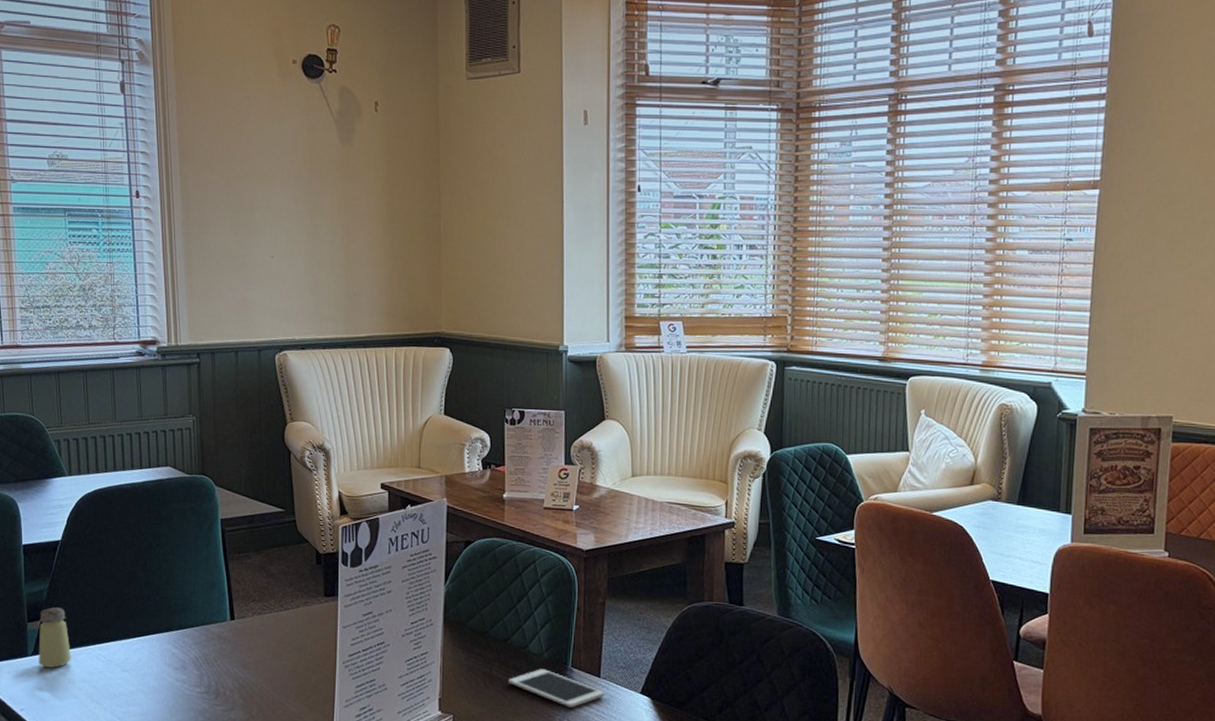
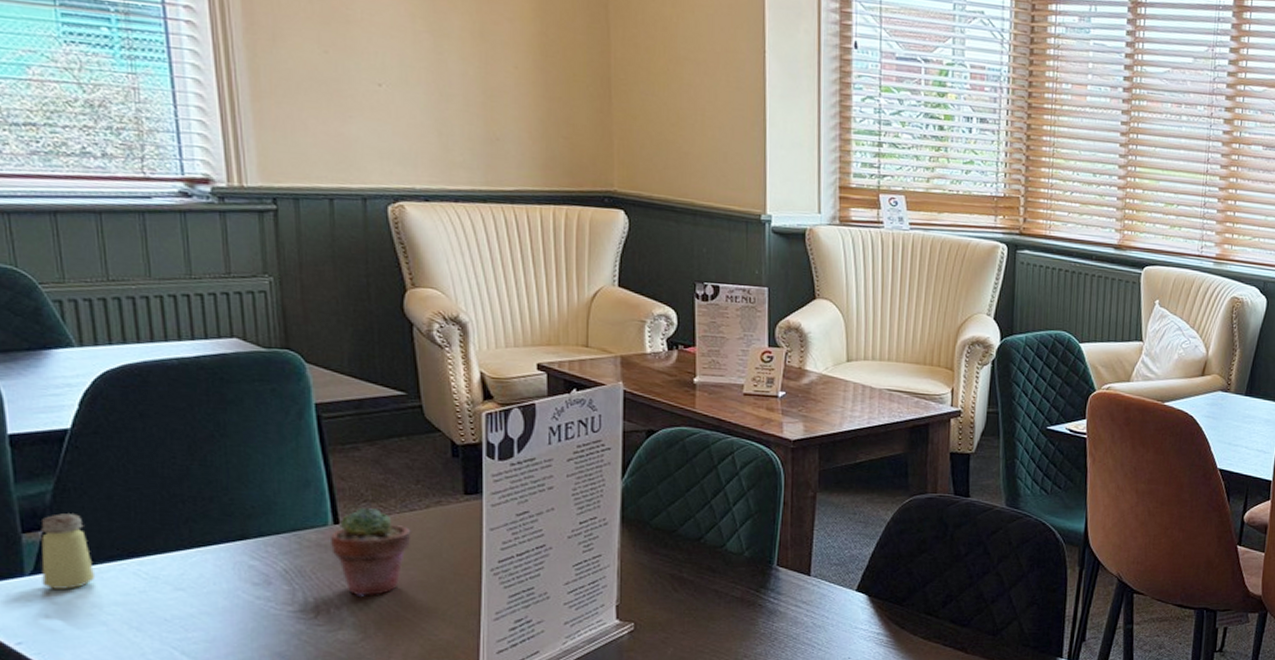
potted succulent: none [228,607,285,683] -> present [331,508,411,598]
cell phone: present [509,669,605,708] -> none [702,569,816,609]

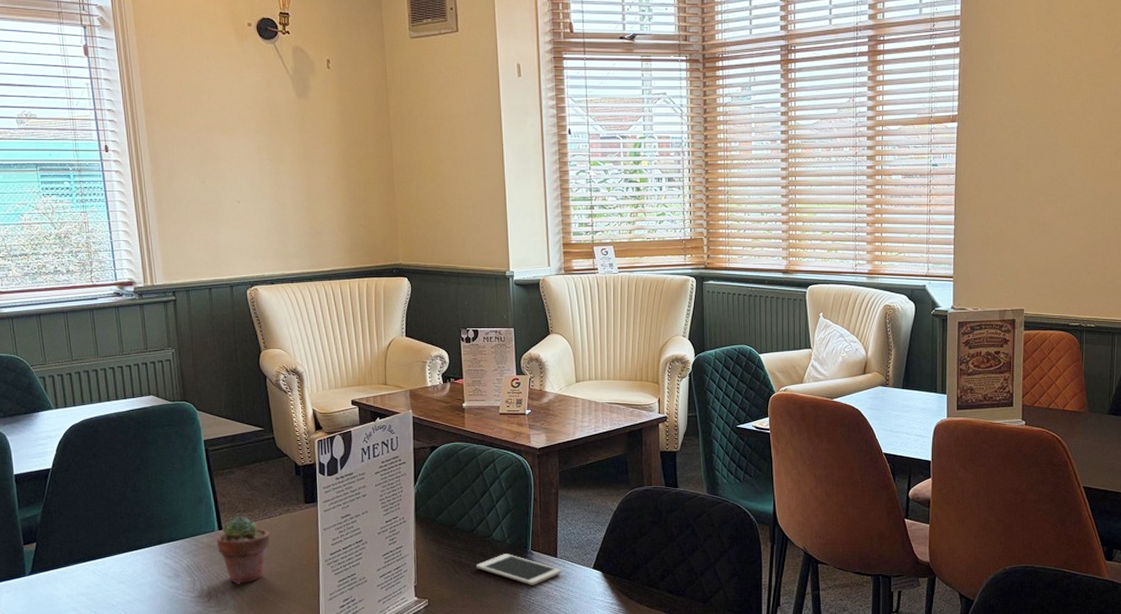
saltshaker: present [40,513,94,589] -> none [35,530,68,585]
cell phone: none [702,569,816,609] -> present [476,554,562,585]

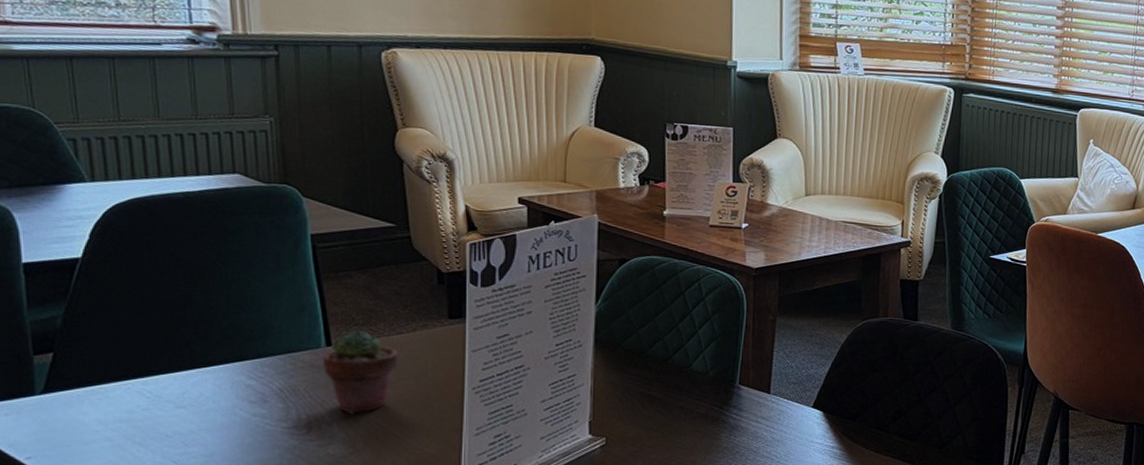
cell phone: present [476,554,562,585] -> none [669,387,775,424]

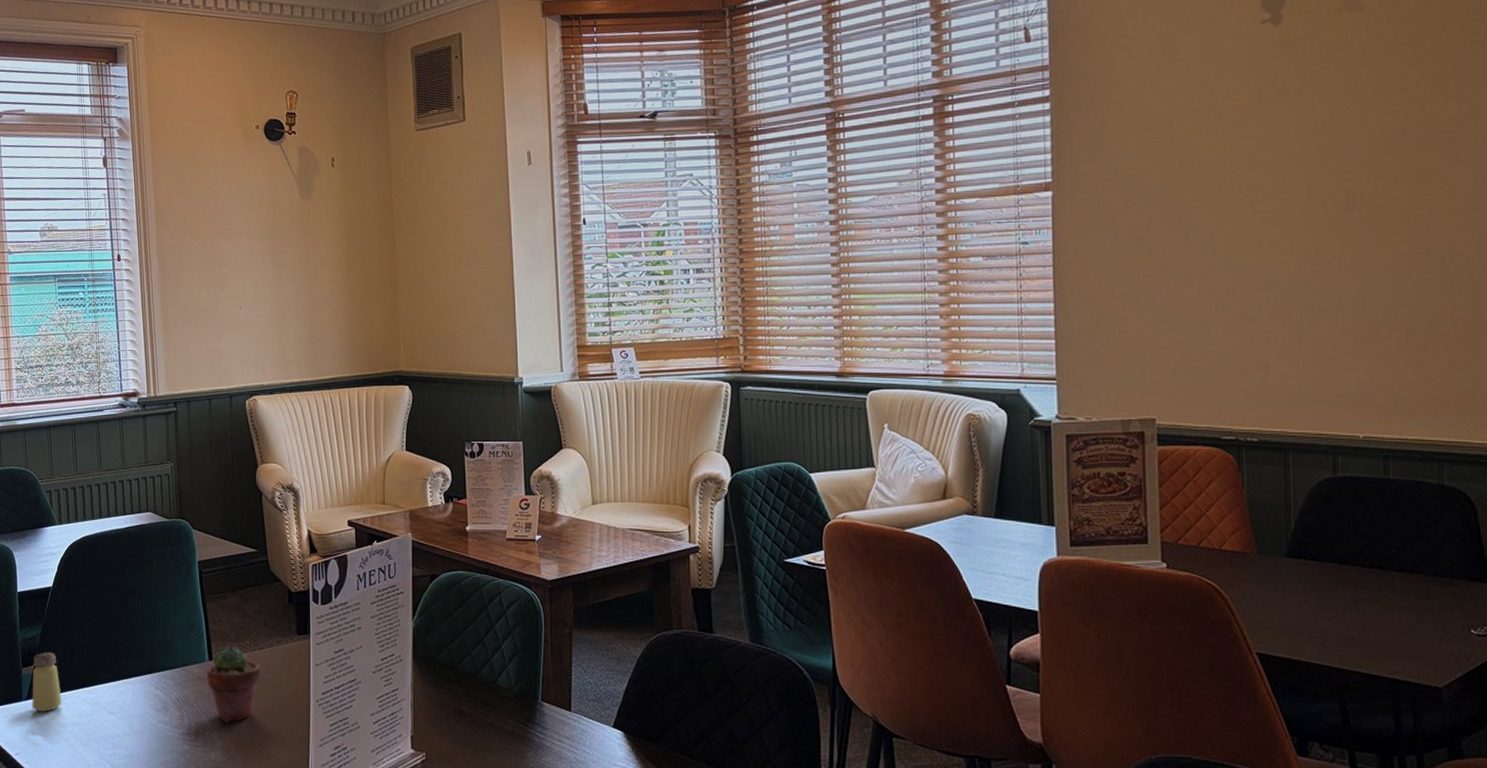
saltshaker: none [51,337,101,407] -> present [32,652,62,712]

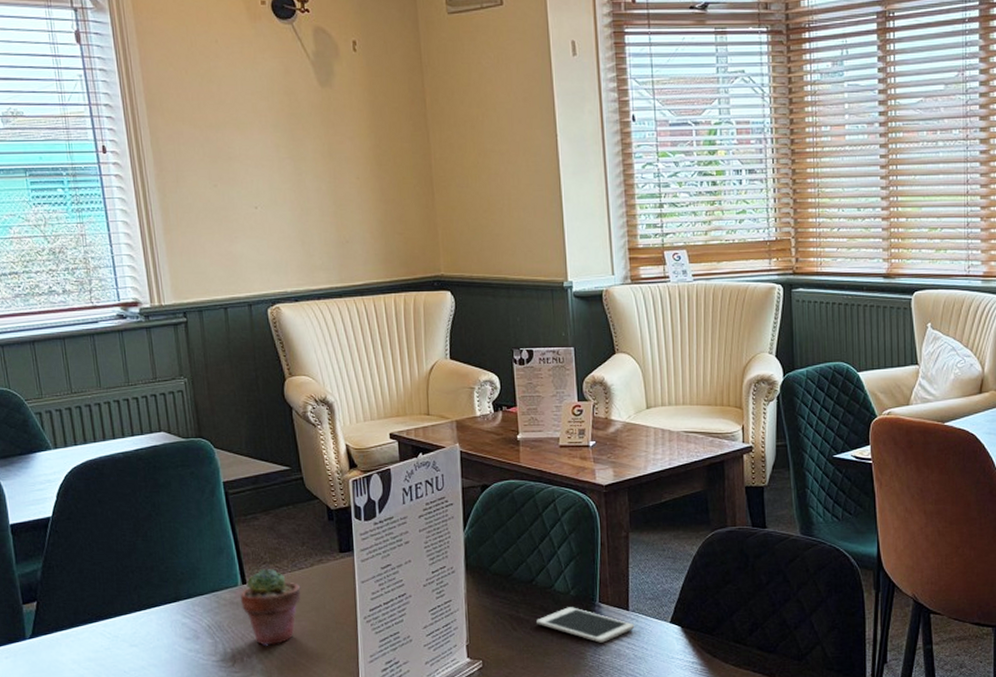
saltshaker: present [32,652,62,712] -> none [35,587,74,649]
cell phone: none [479,703,577,743] -> present [536,607,635,643]

